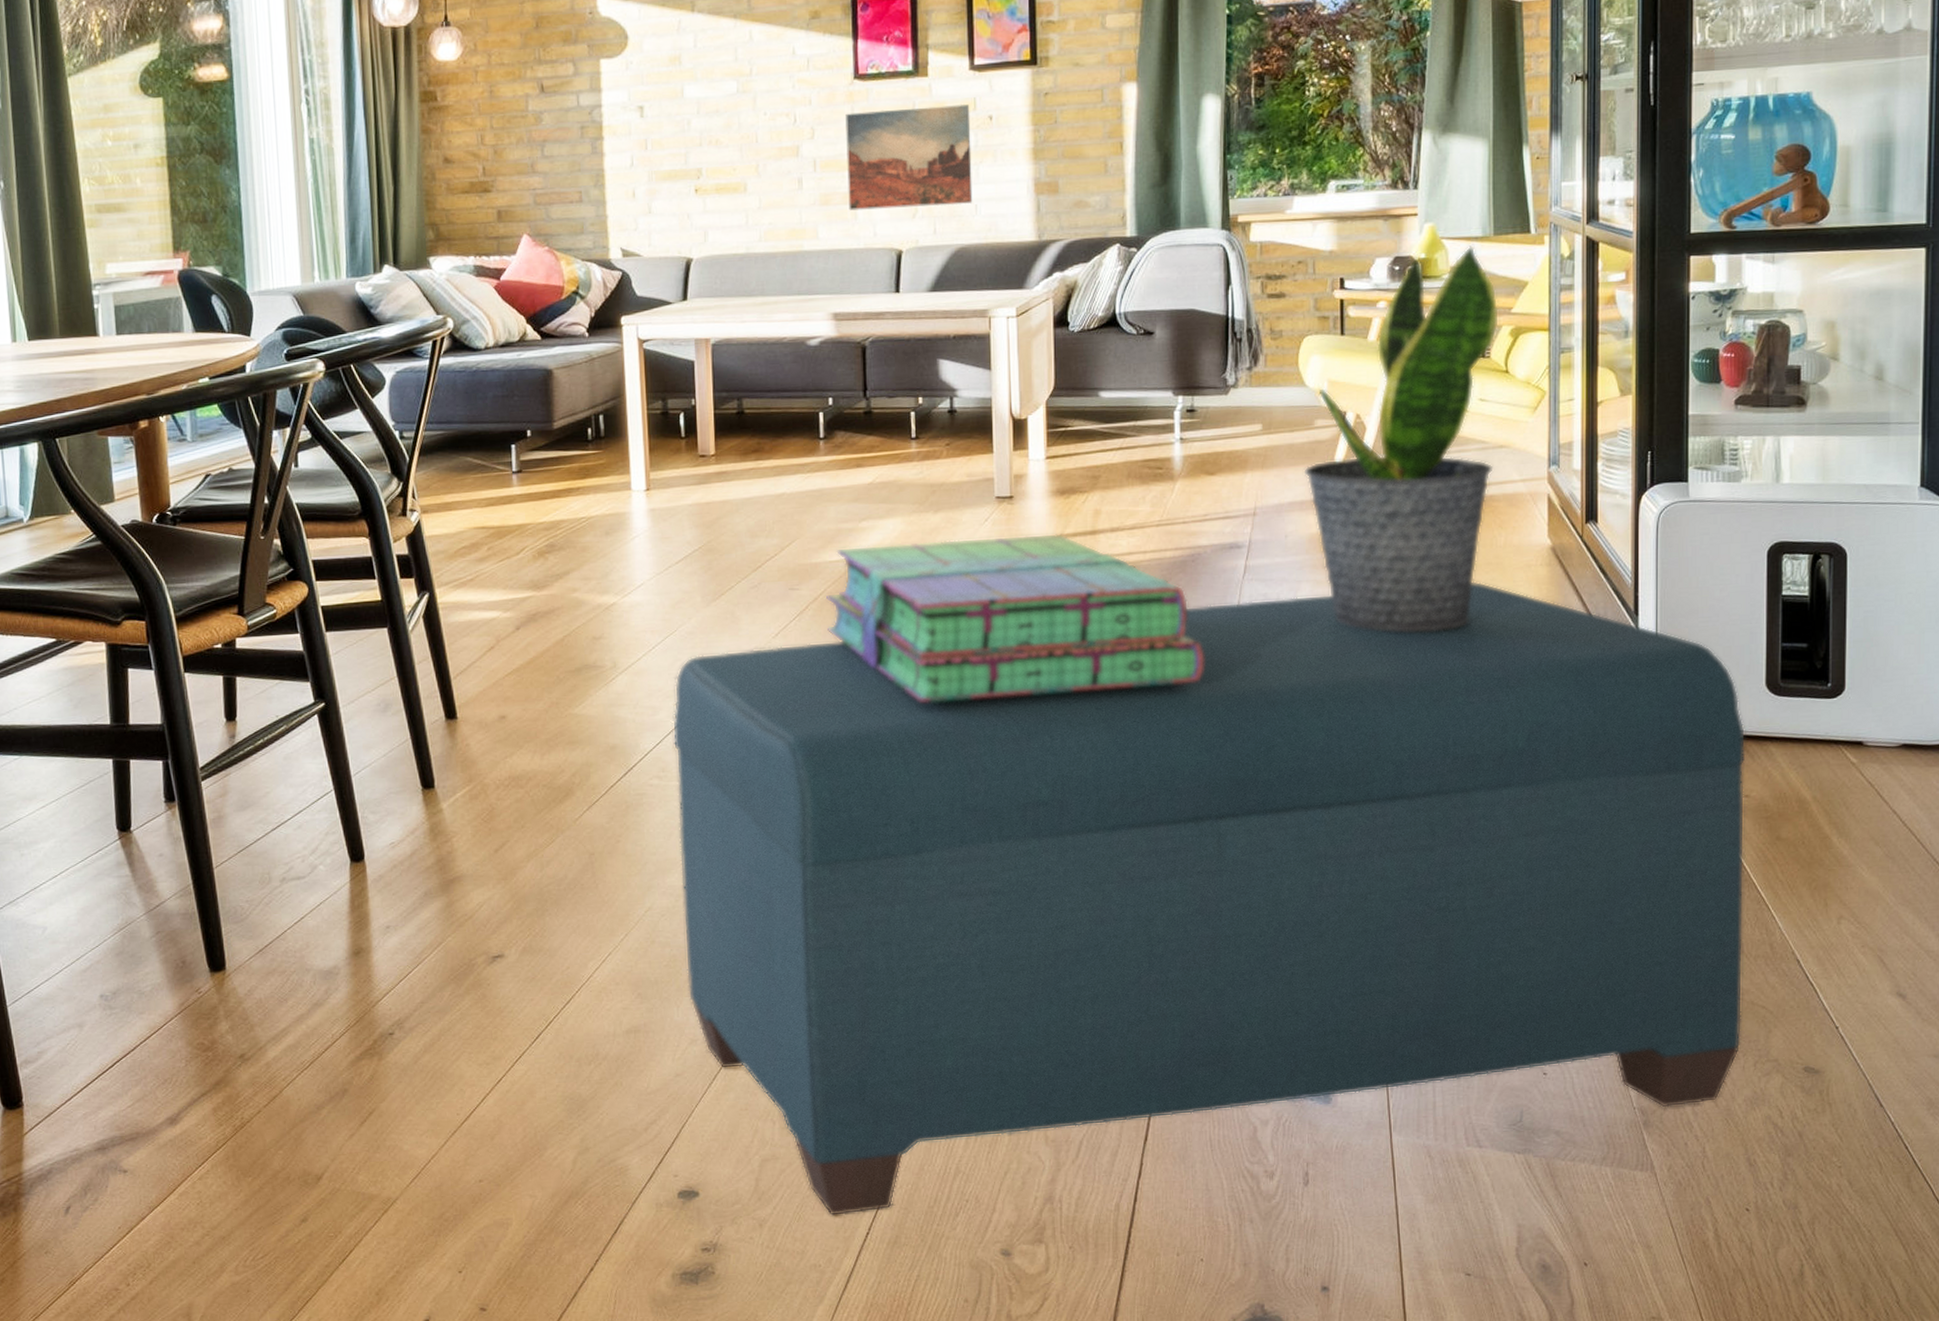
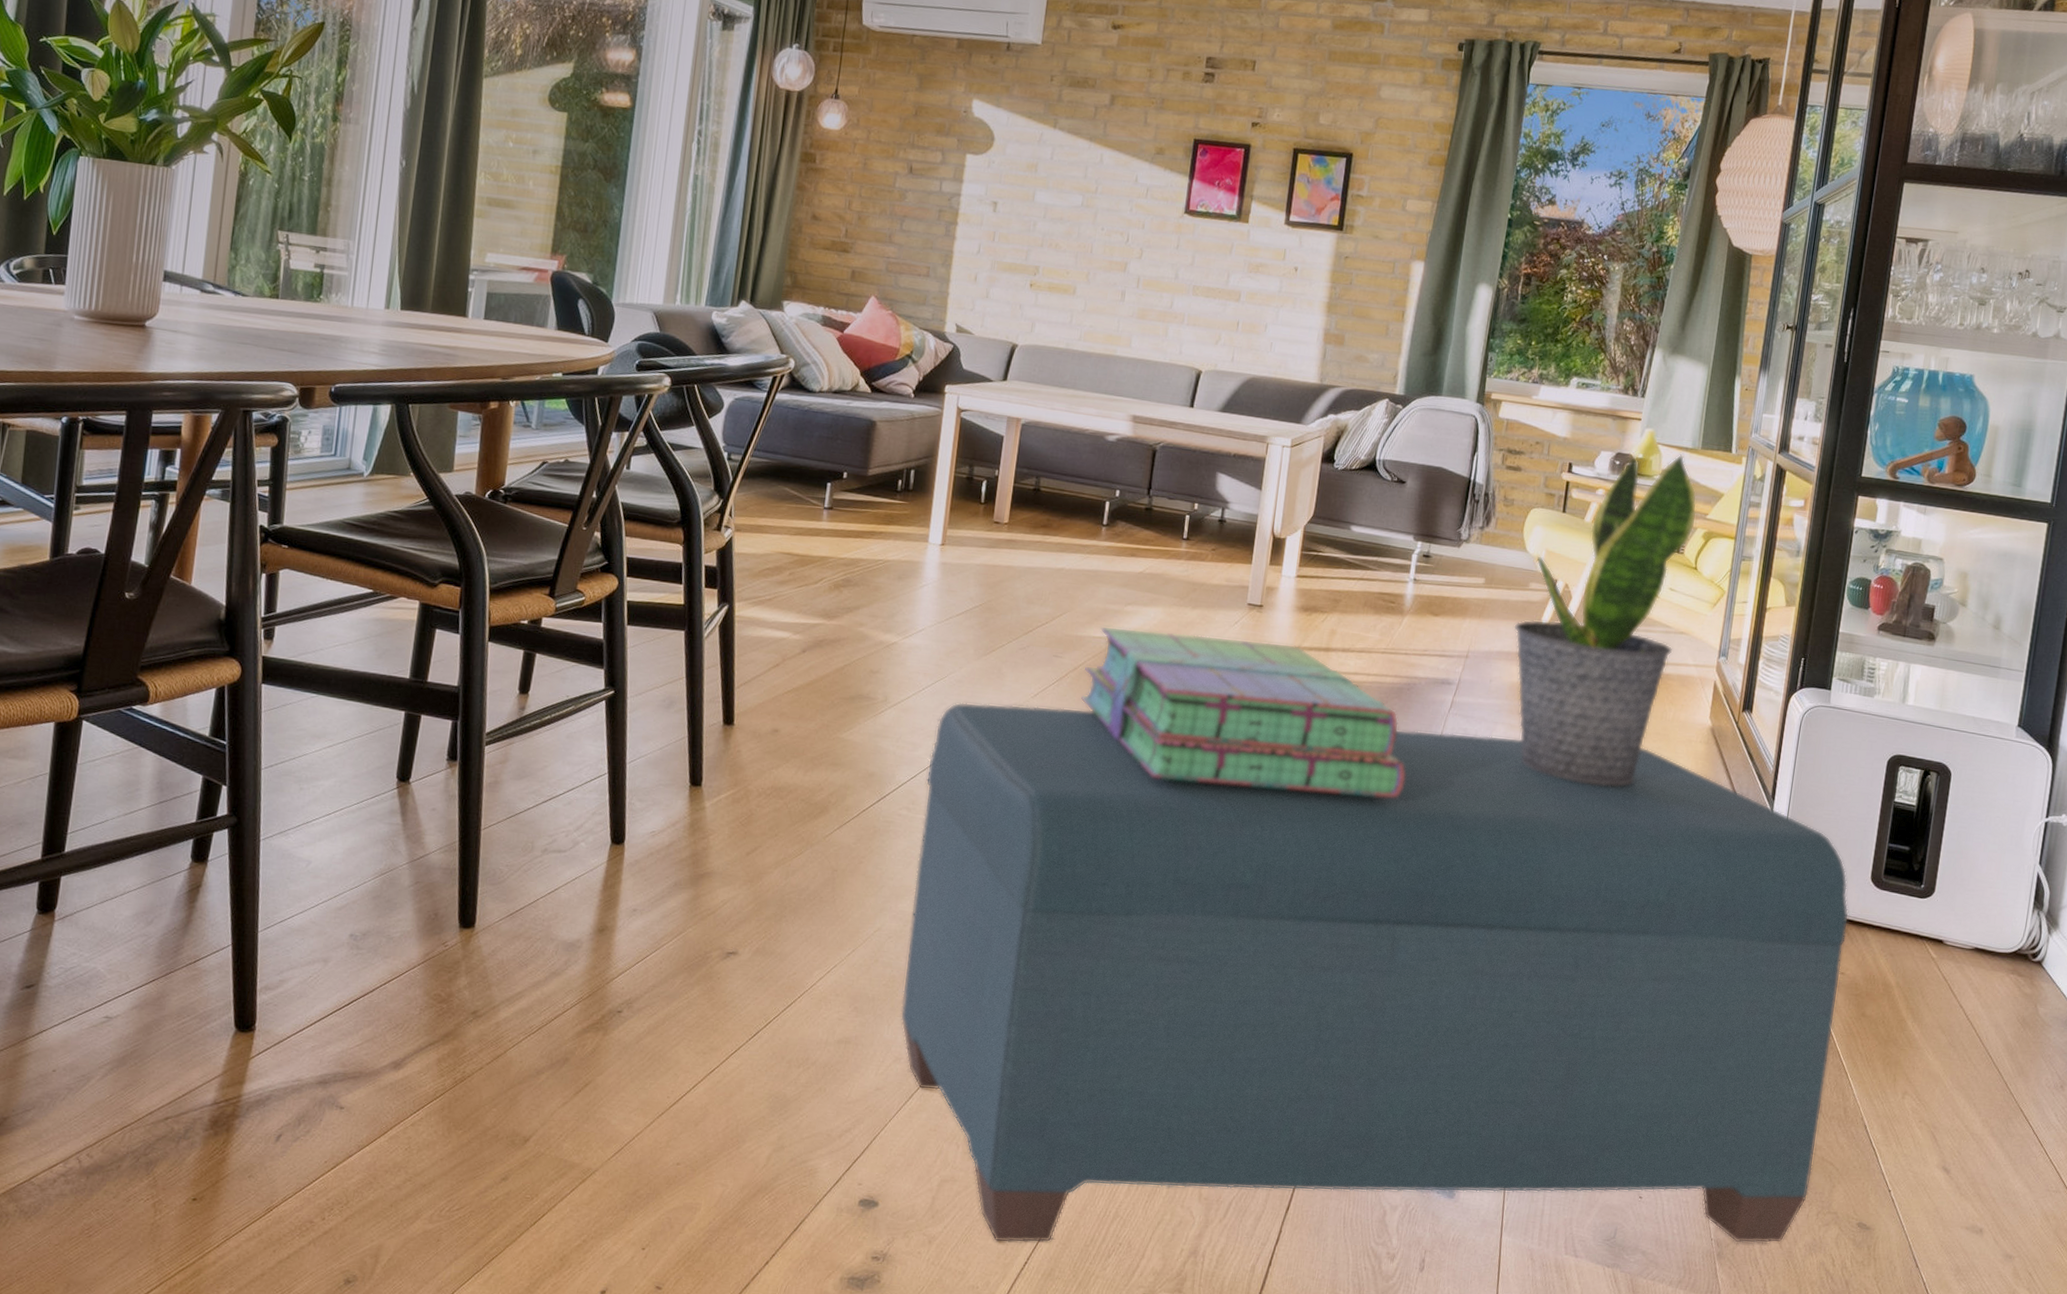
wall art: present [845,104,973,211] -> none [1161,242,1280,341]

